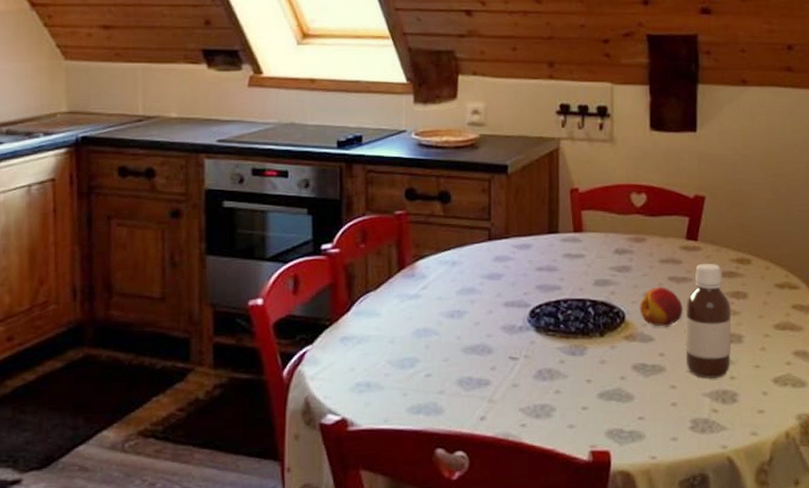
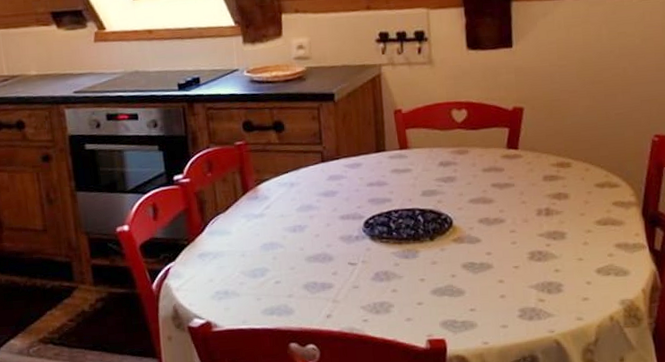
fruit: present [639,286,683,327] -> none [465,193,507,229]
bottle: present [685,263,732,378] -> none [509,169,555,273]

